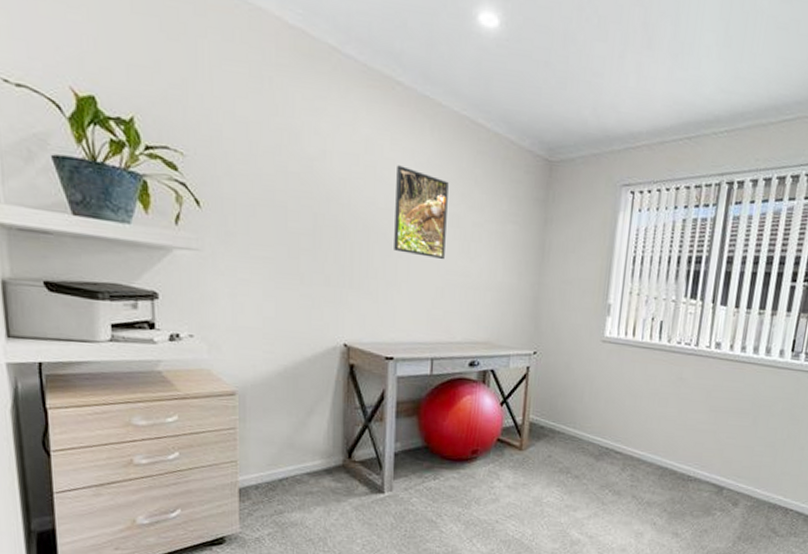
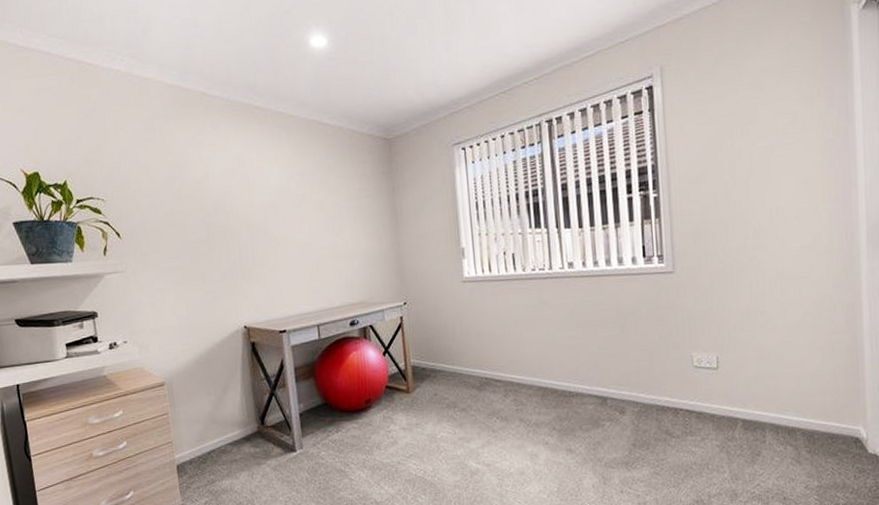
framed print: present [394,165,449,260] -> none [265,171,315,241]

